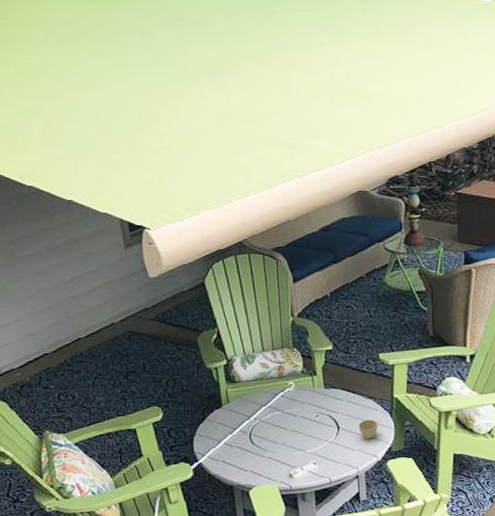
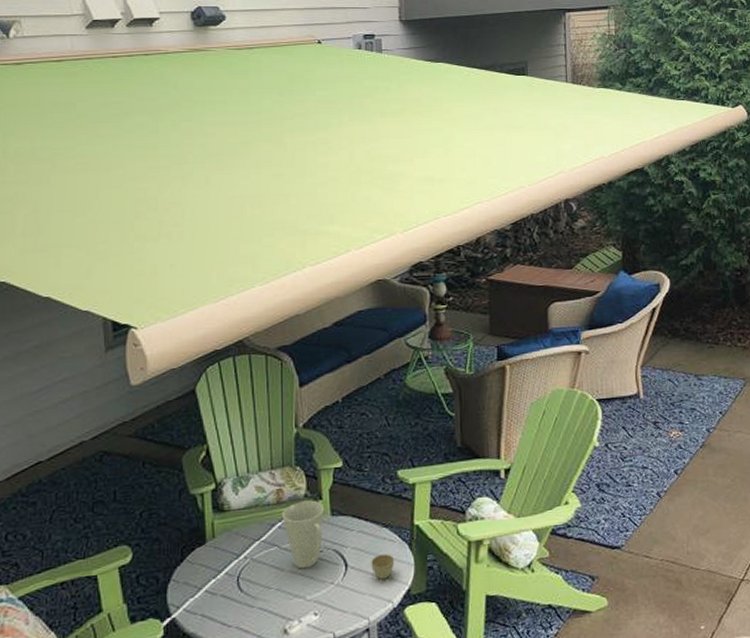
pitcher: none [283,375,318,429] -> present [281,500,324,569]

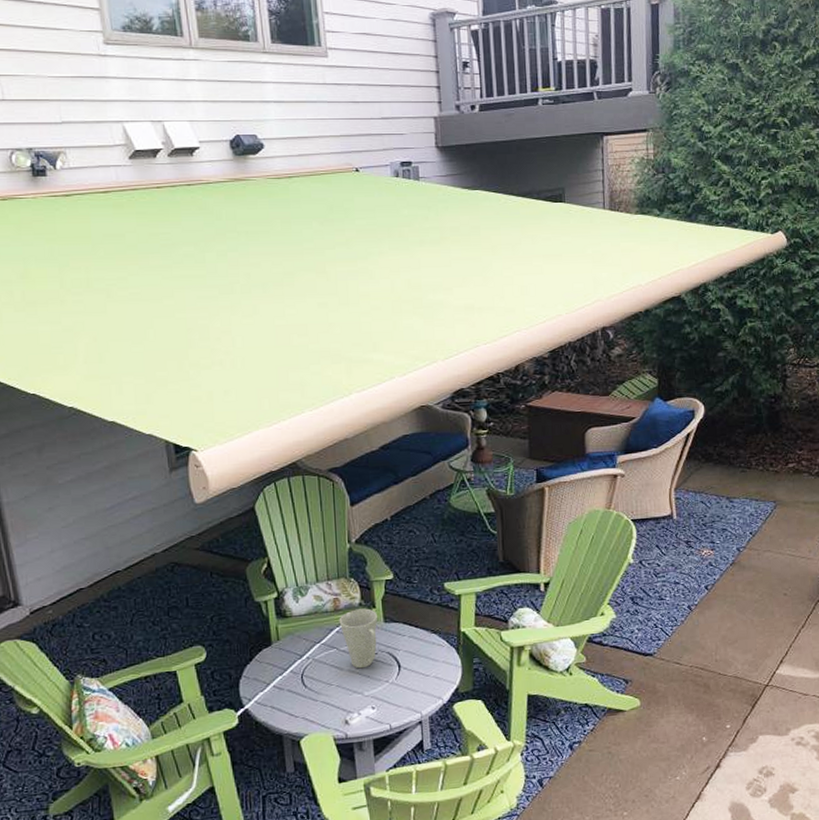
cup: present [371,553,395,580] -> none [422,656,444,679]

